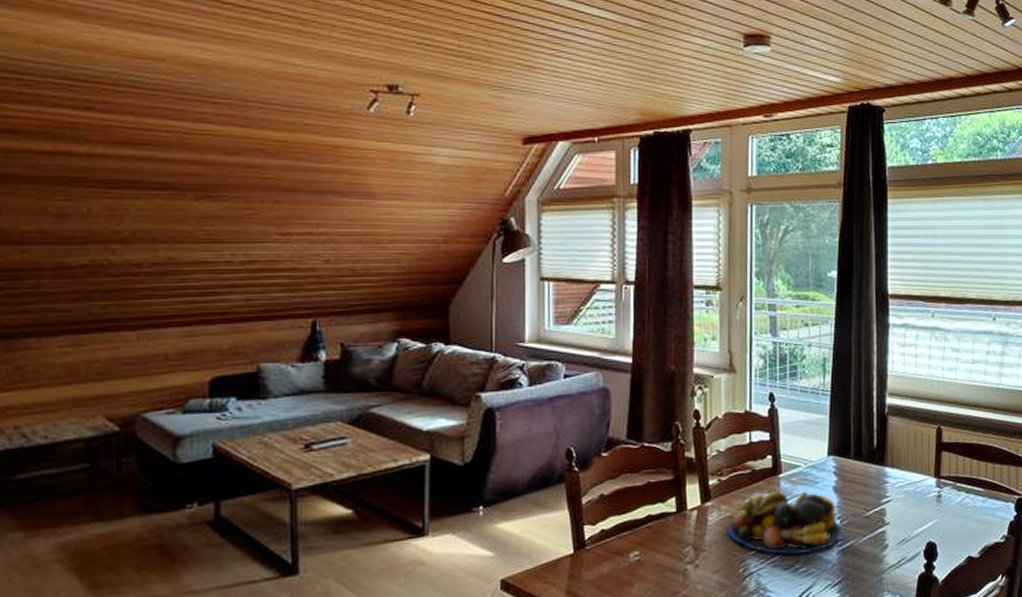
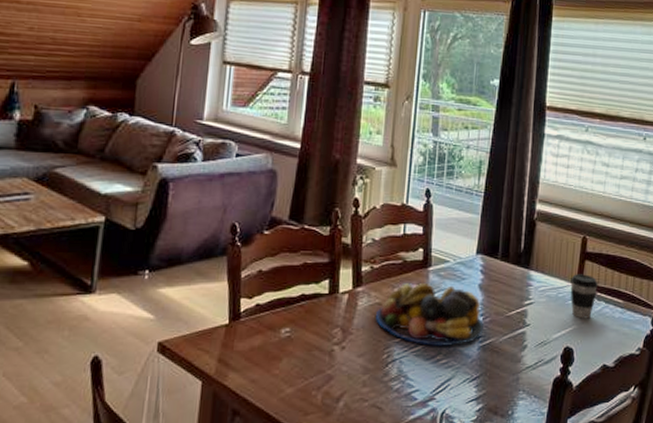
coffee cup: none [928,465,956,512] -> present [570,274,598,319]

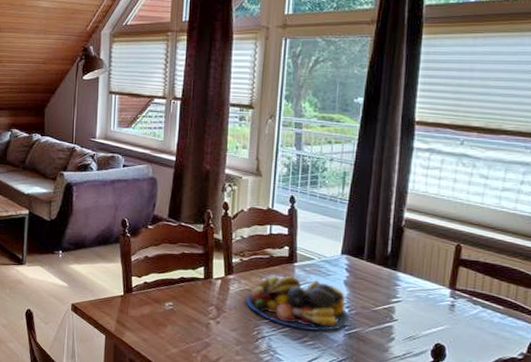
coffee cup: present [570,274,598,319] -> none [442,278,474,321]

